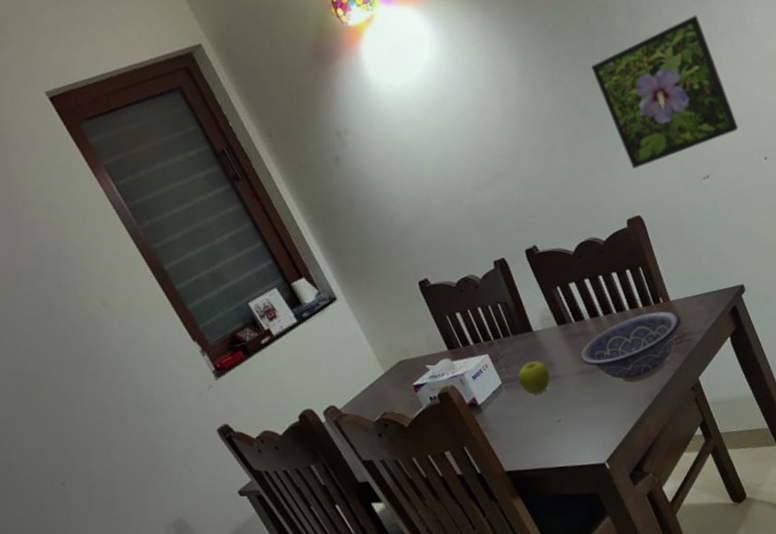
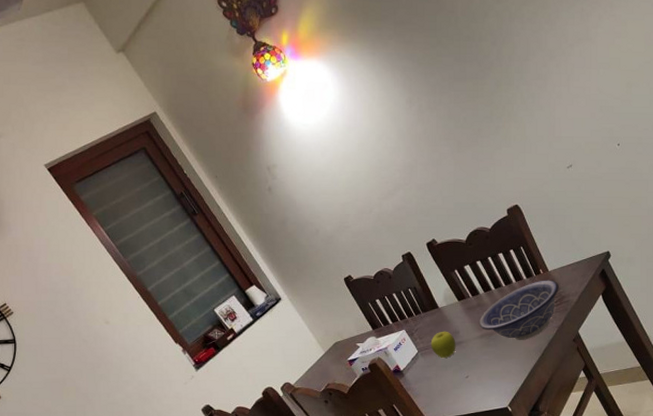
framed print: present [591,14,739,169] -> none [466,33,594,167]

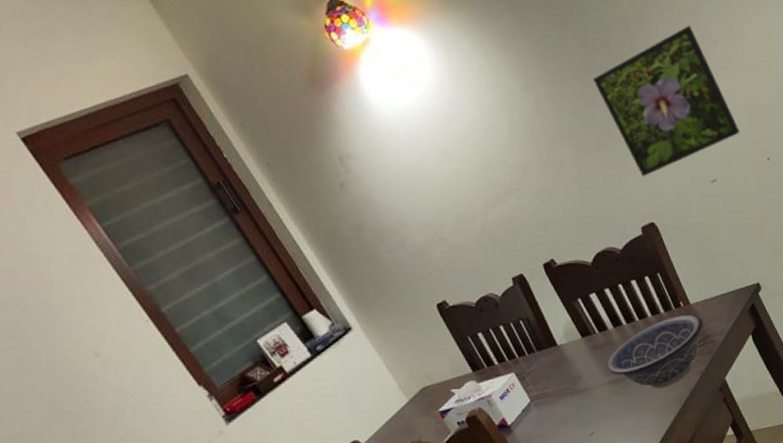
fruit: present [430,331,456,359] -> none [546,375,578,411]
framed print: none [466,33,594,167] -> present [593,25,740,177]

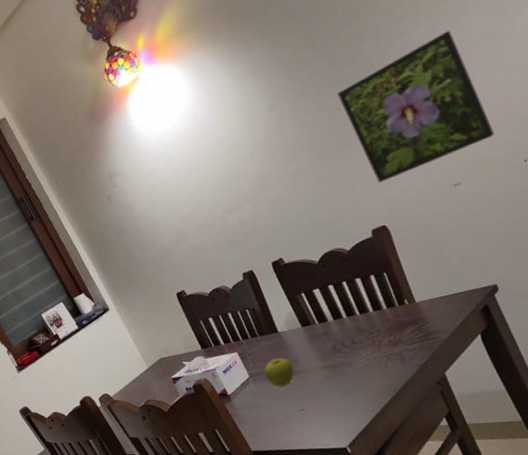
fruit: none [546,375,578,411] -> present [264,357,294,387]
decorative bowl: present [606,314,702,389] -> none [323,311,427,377]

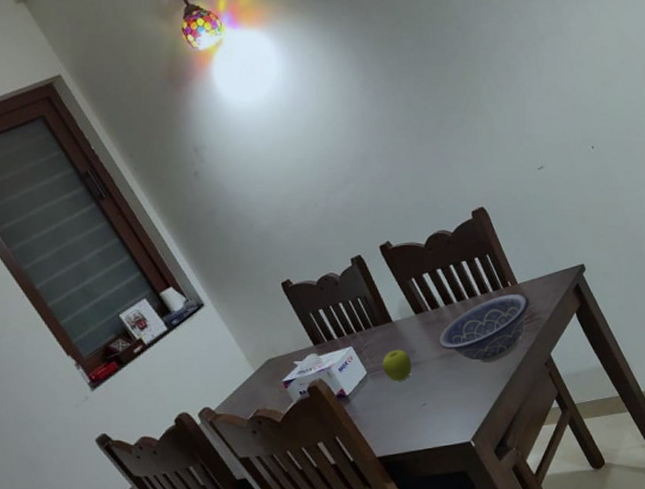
decorative bowl: none [323,311,427,377] -> present [438,293,529,363]
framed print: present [337,30,495,183] -> none [427,22,566,165]

